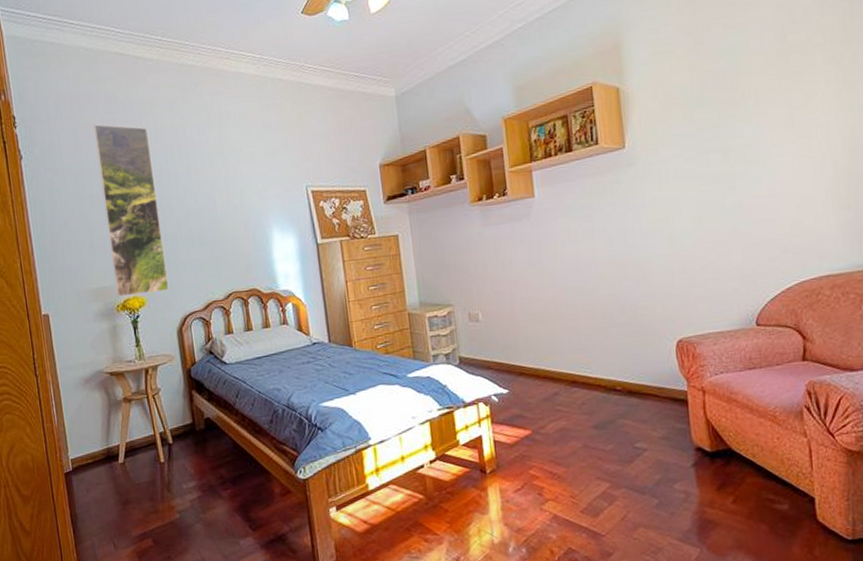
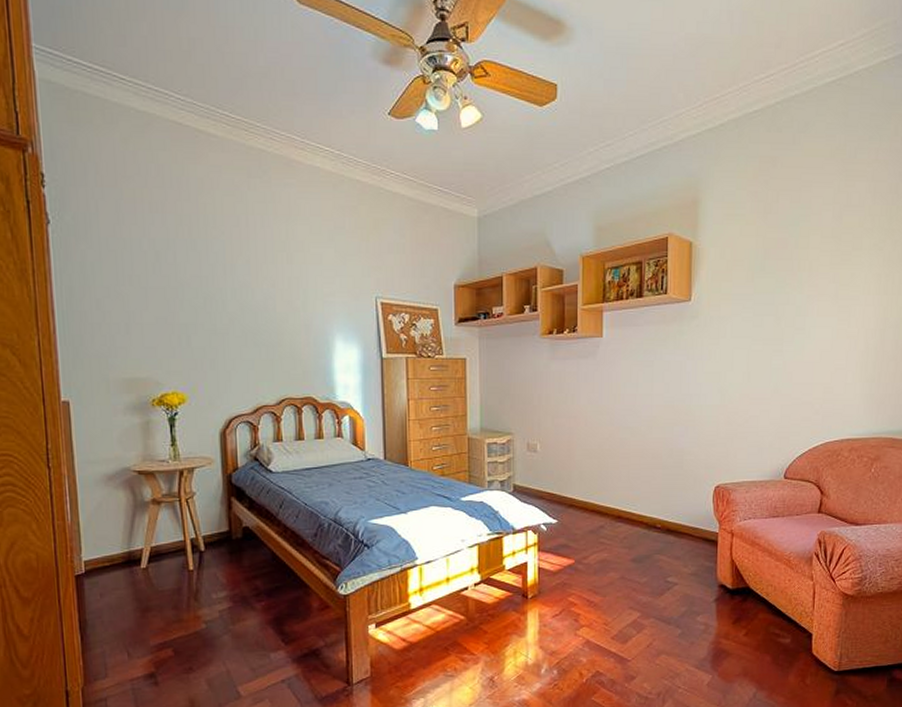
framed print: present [94,124,170,297] -> none [140,198,215,391]

